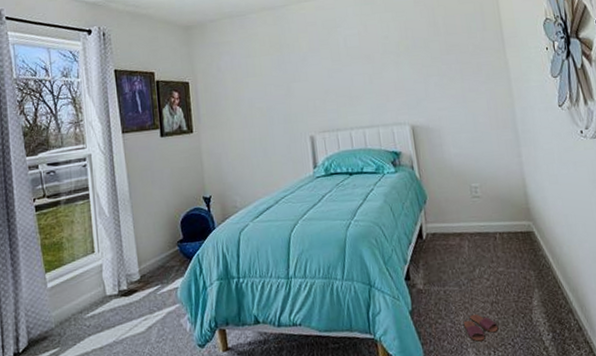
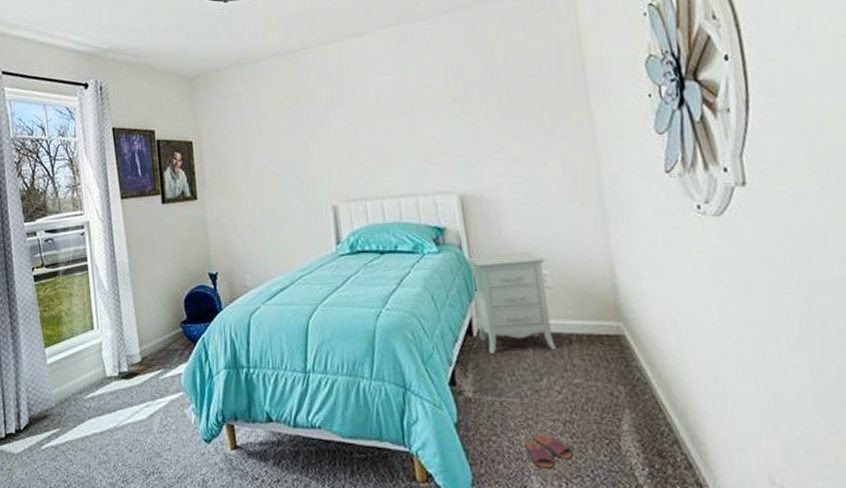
nightstand: none [417,169,485,252] -> present [466,252,556,353]

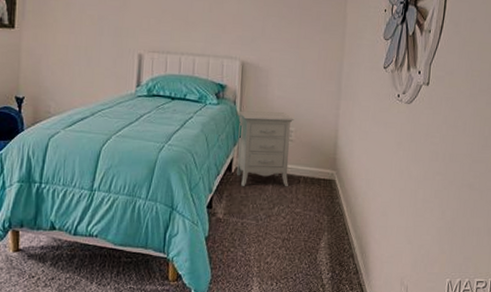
slippers: present [524,434,573,469] -> none [253,247,285,272]

